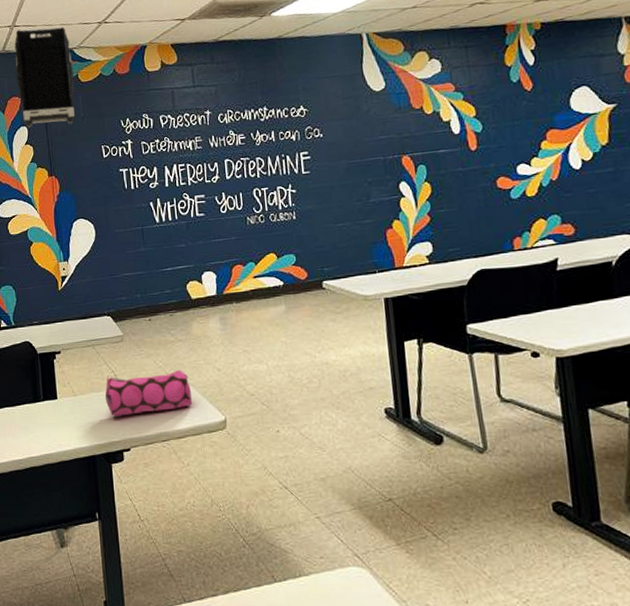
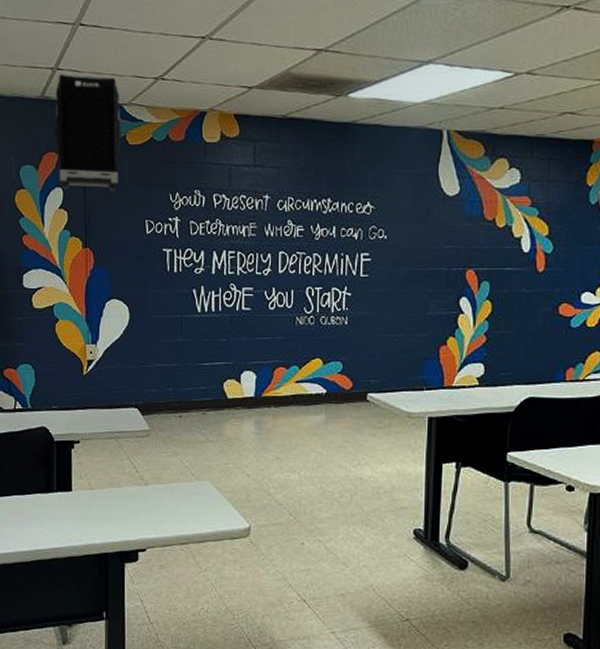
pencil case: present [105,369,193,417] -> none [124,471,217,515]

